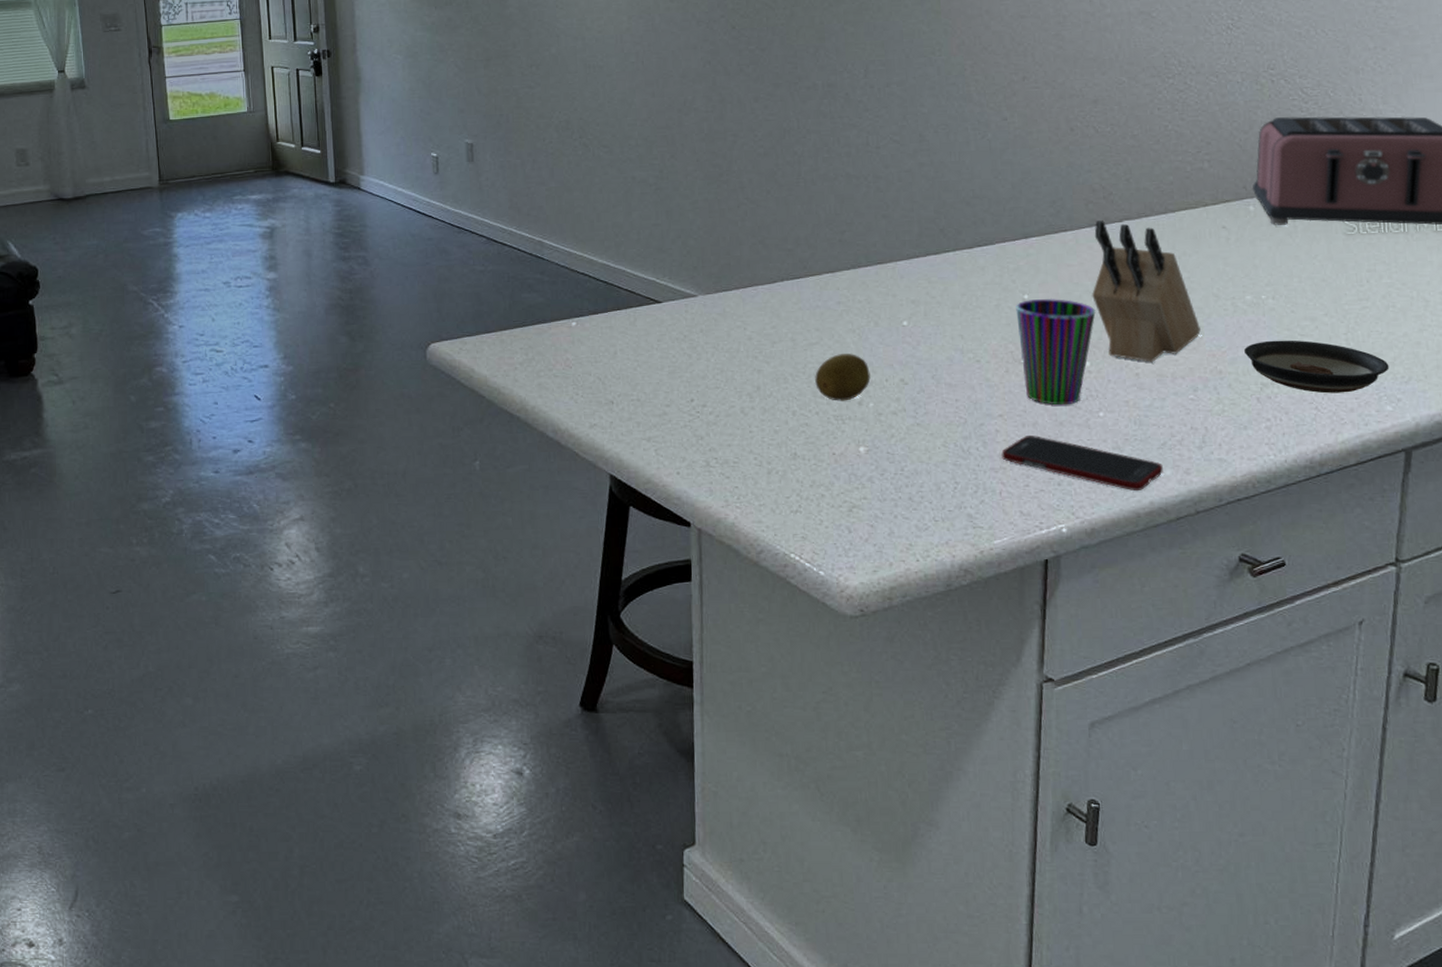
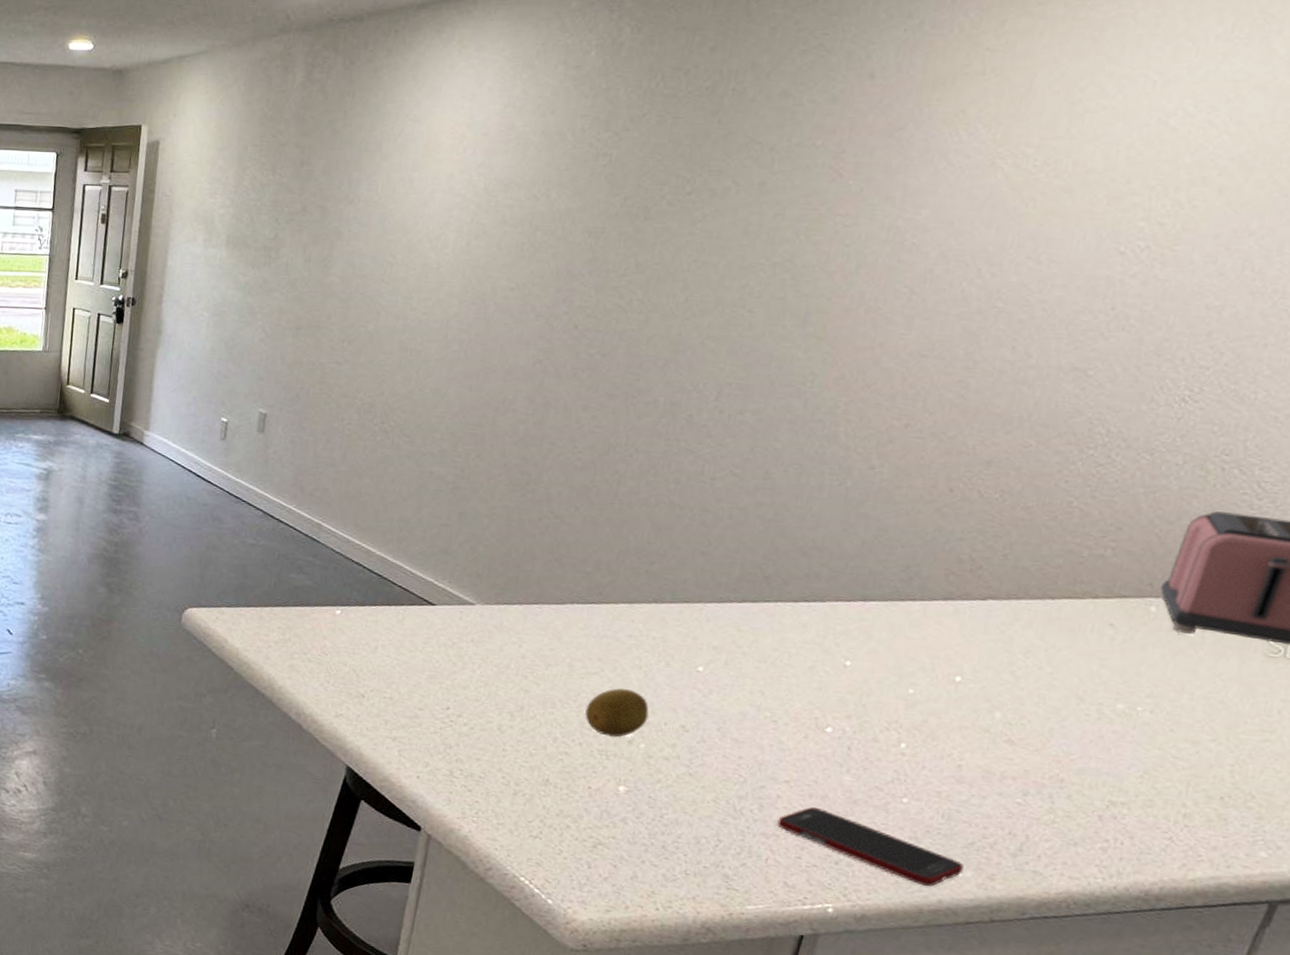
cup: present [1016,299,1096,405] -> none [822,667,928,784]
knife block: present [1091,220,1201,362] -> none [926,595,1052,756]
saucer: present [1244,340,1390,394] -> none [1098,756,1278,829]

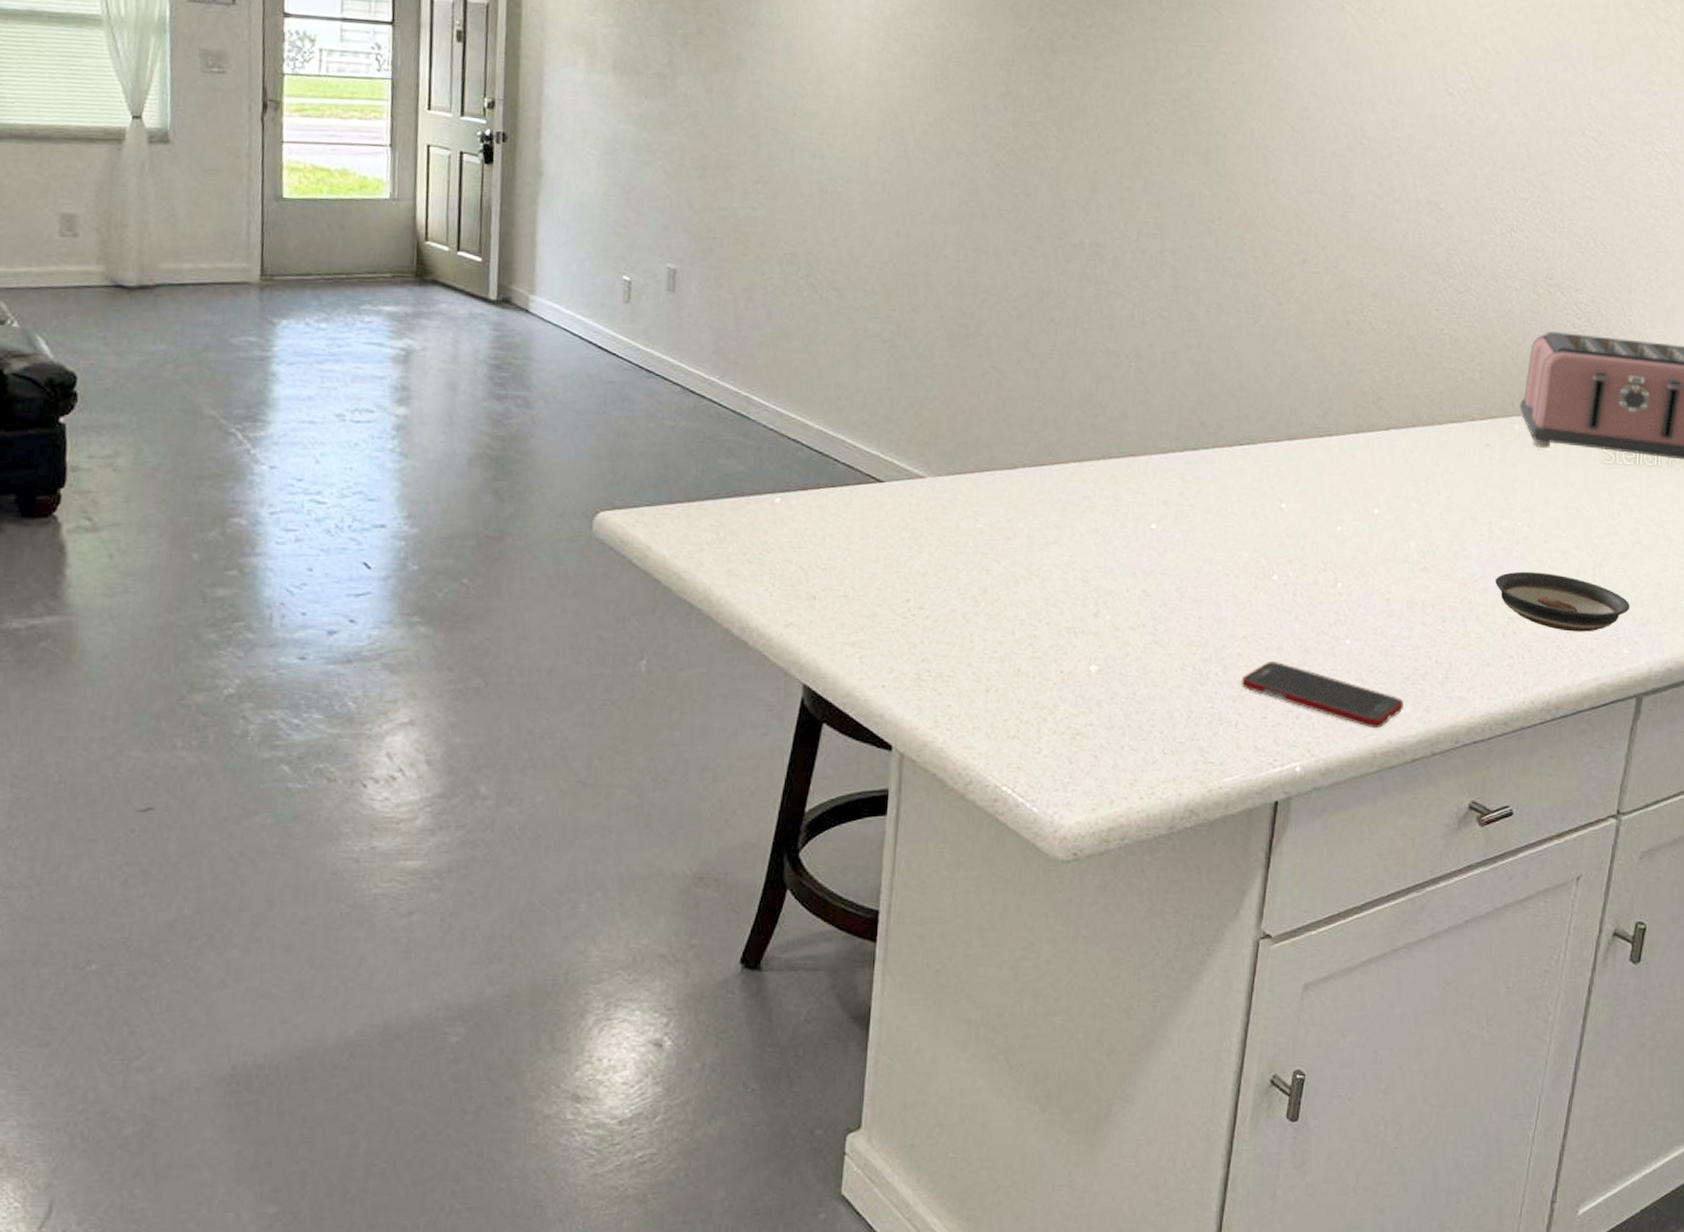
fruit: present [585,688,649,738] -> none [1049,557,1110,612]
saucer: none [1098,756,1278,829] -> present [1495,571,1630,632]

